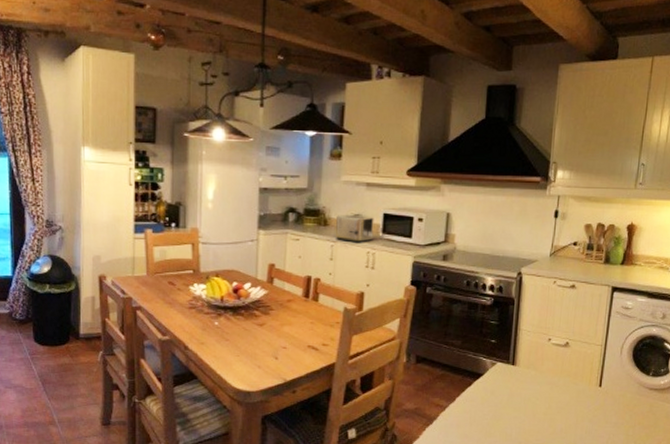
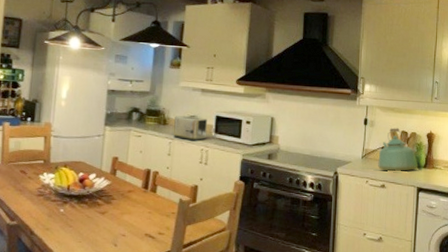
kettle: none [568,220,615,270] -> present [378,128,419,172]

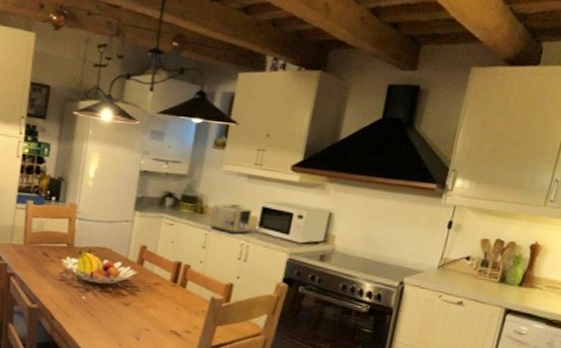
kettle: present [378,128,419,172] -> none [457,234,512,289]

